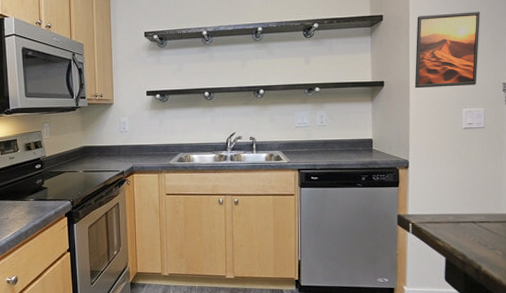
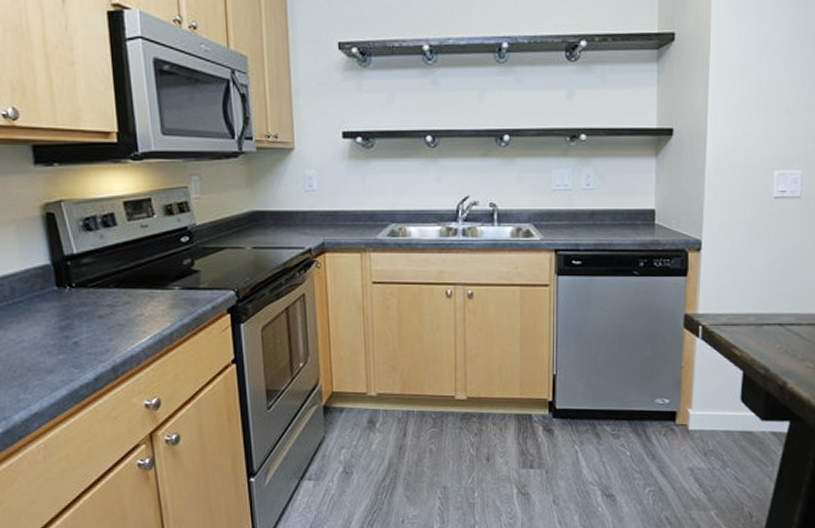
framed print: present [415,12,480,89] -> none [714,33,804,140]

